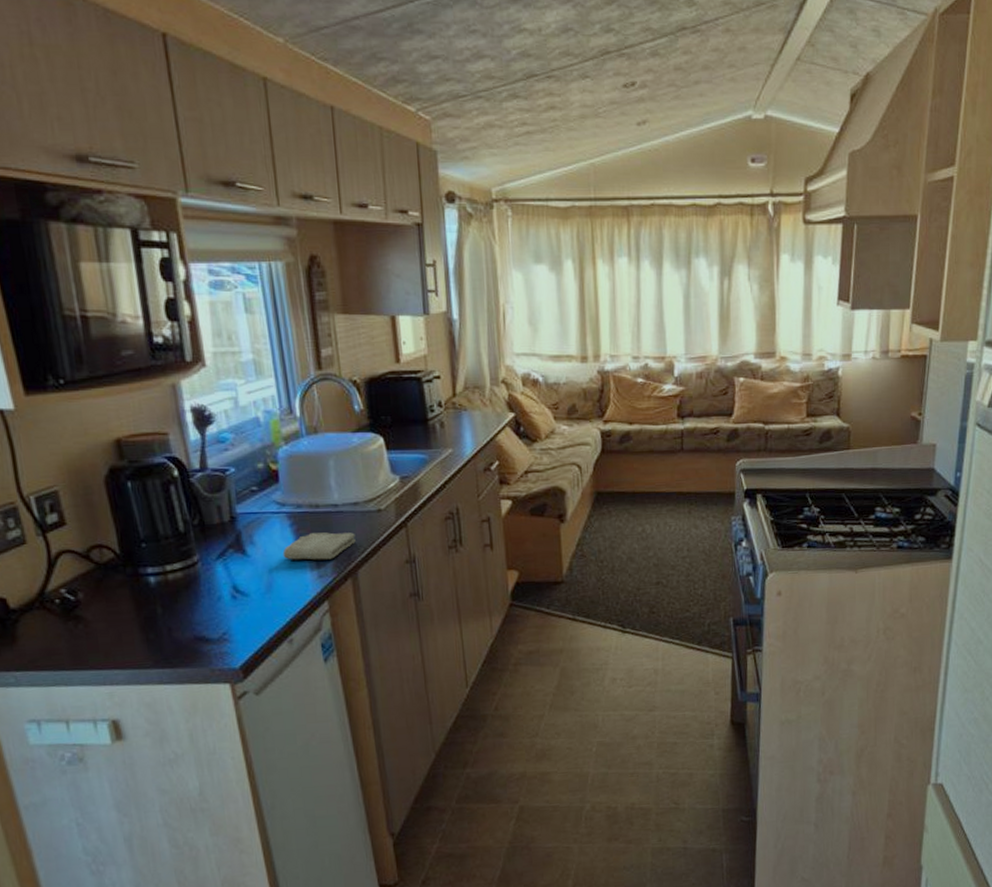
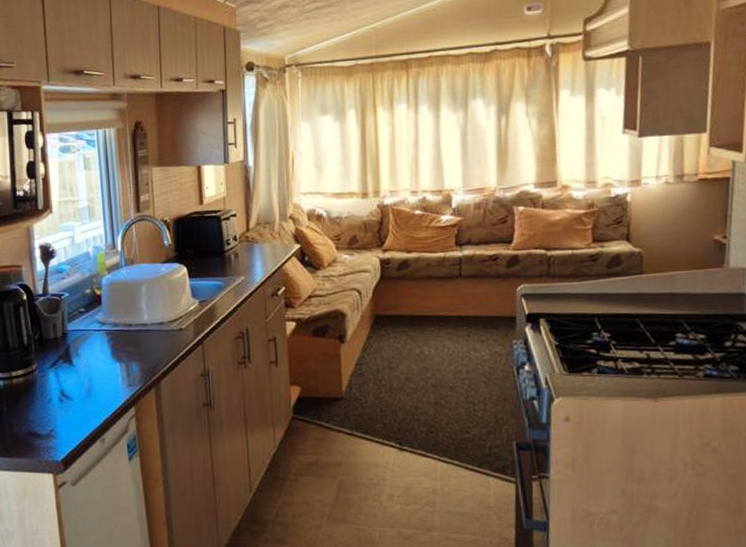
washcloth: present [282,532,356,560] -> none [101,348,160,371]

